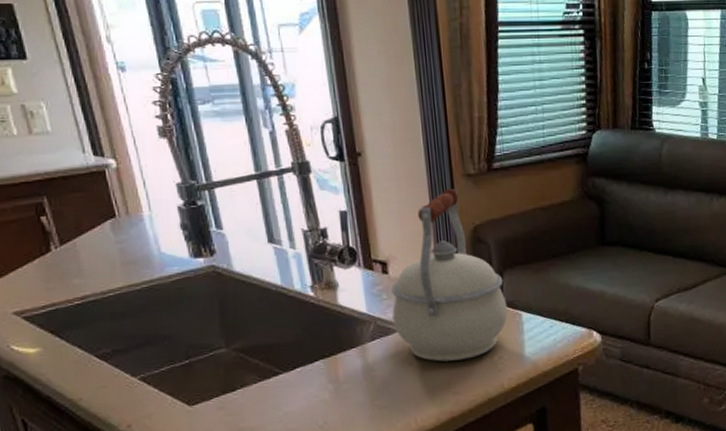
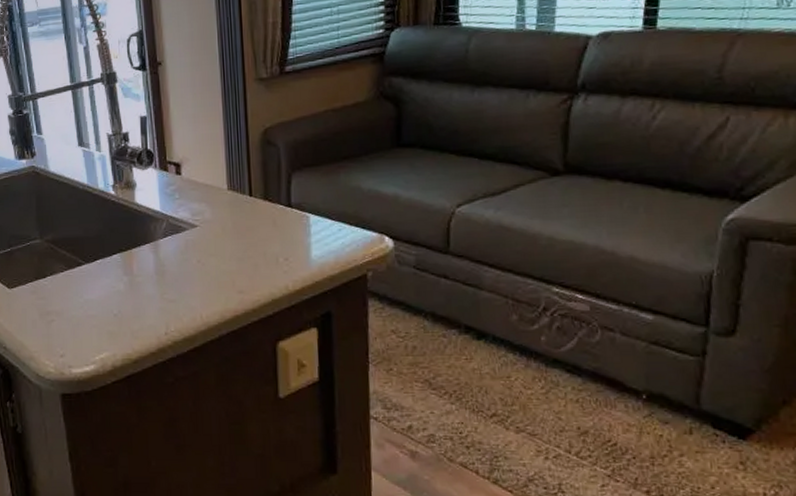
kettle: present [391,189,508,362] -> none [183,93,295,261]

